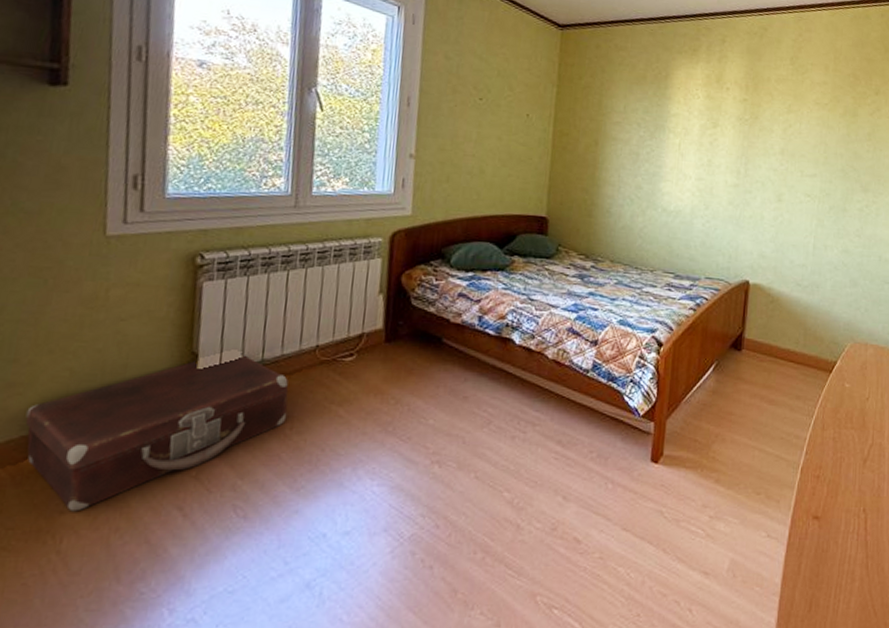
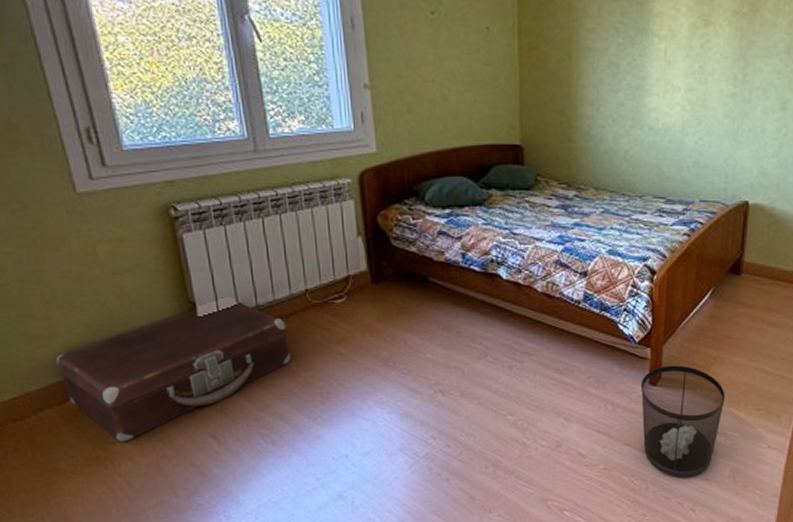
waste bin: none [641,441,726,570] -> present [640,365,725,477]

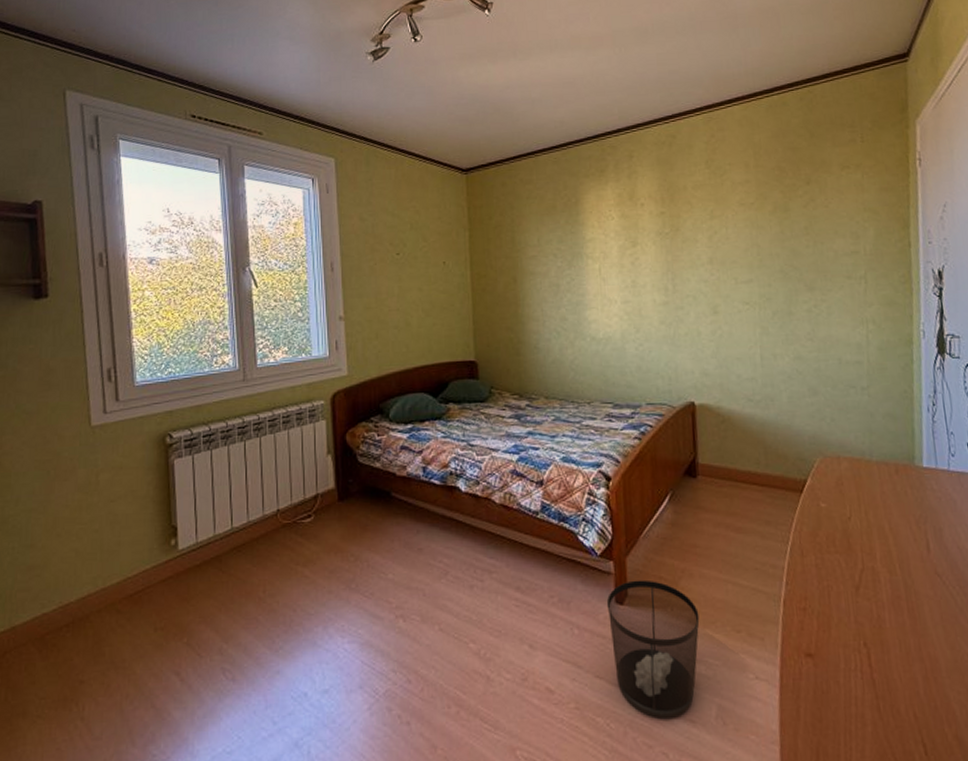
suitcase: present [55,300,292,442] -> none [45,523,259,681]

